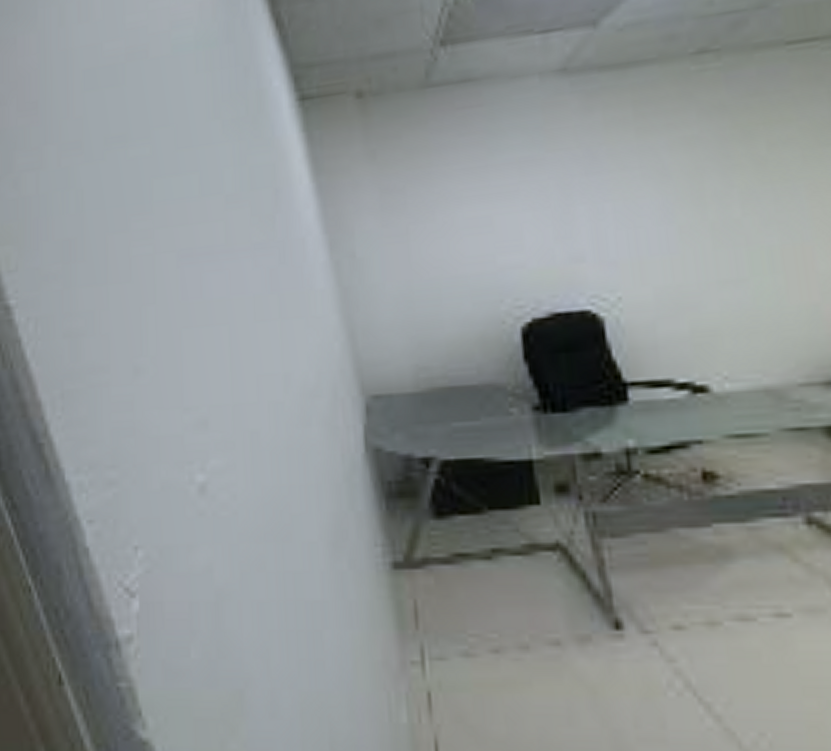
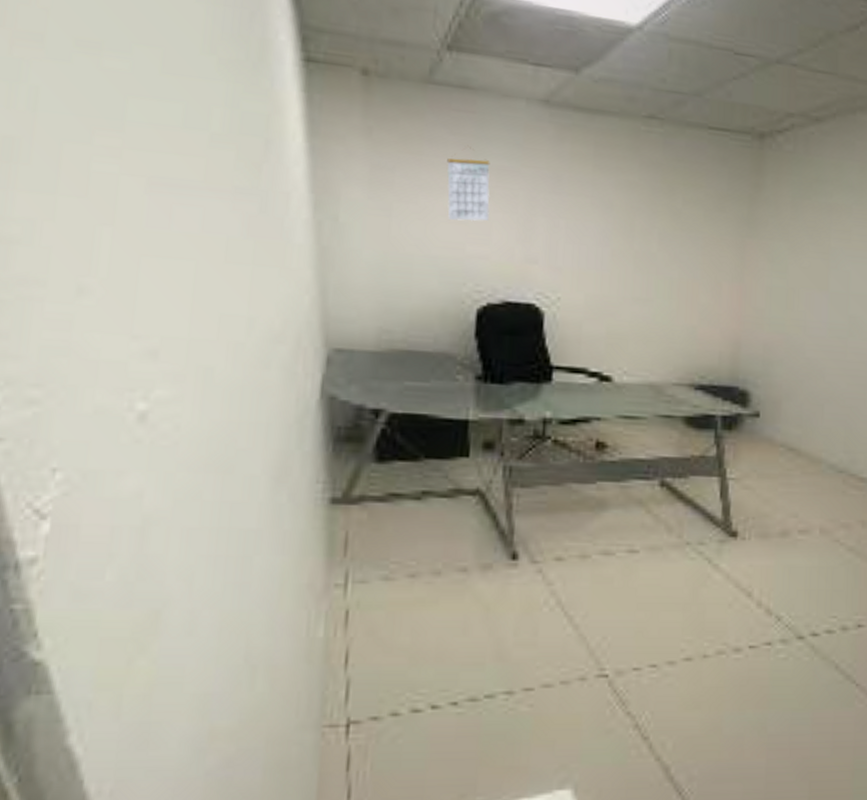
calendar: none [460,146,518,231] -> present [447,148,490,222]

